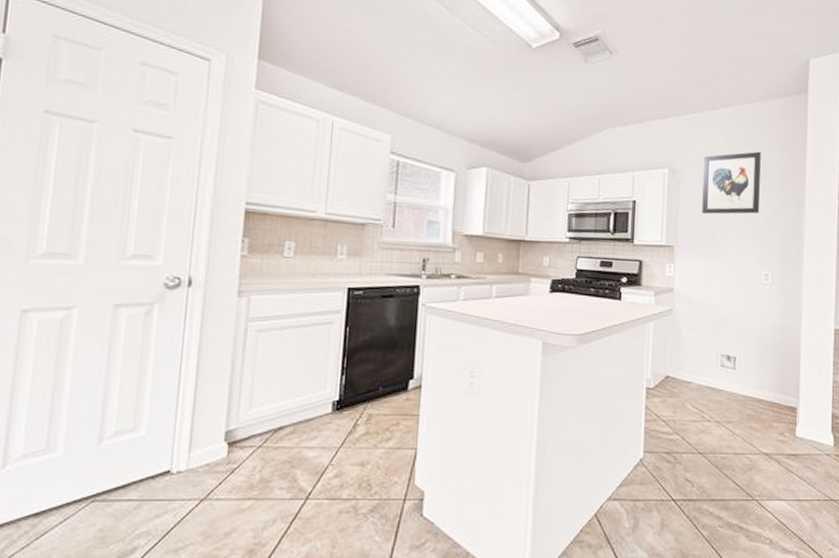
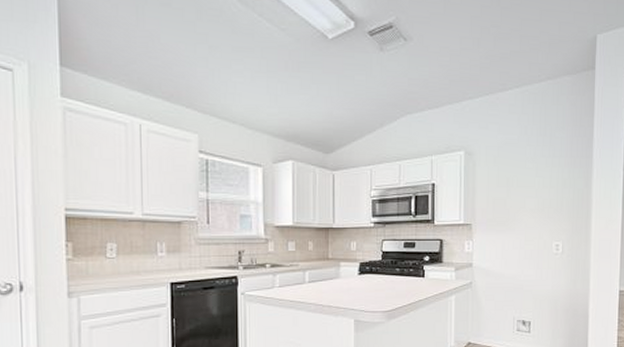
wall art: present [702,151,761,215] -> none [497,129,551,193]

